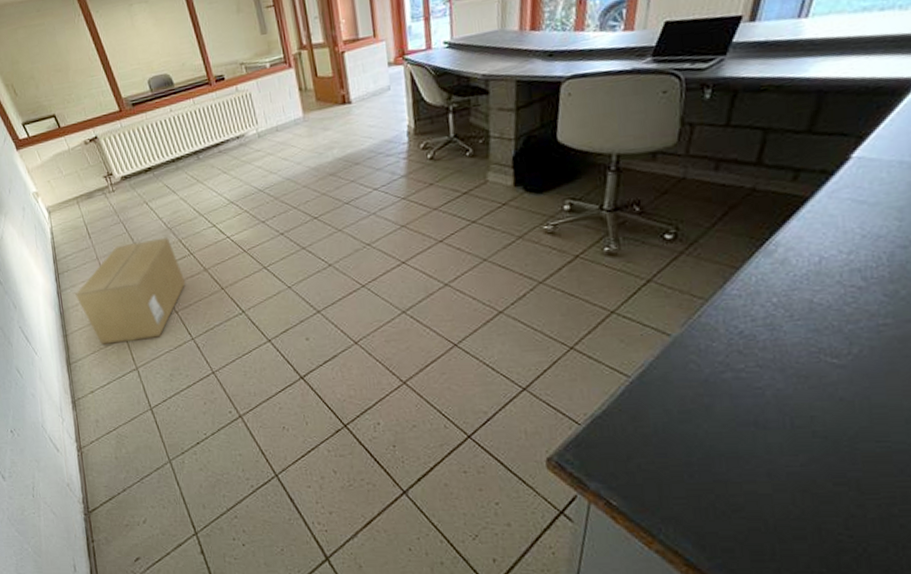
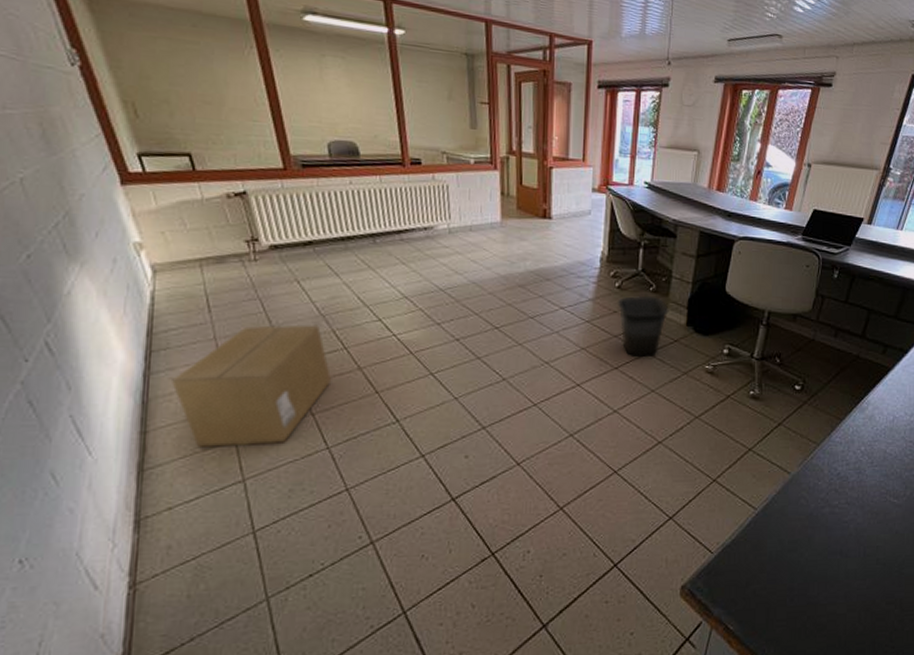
waste bin: none [433,161,492,228] -> present [618,295,669,358]

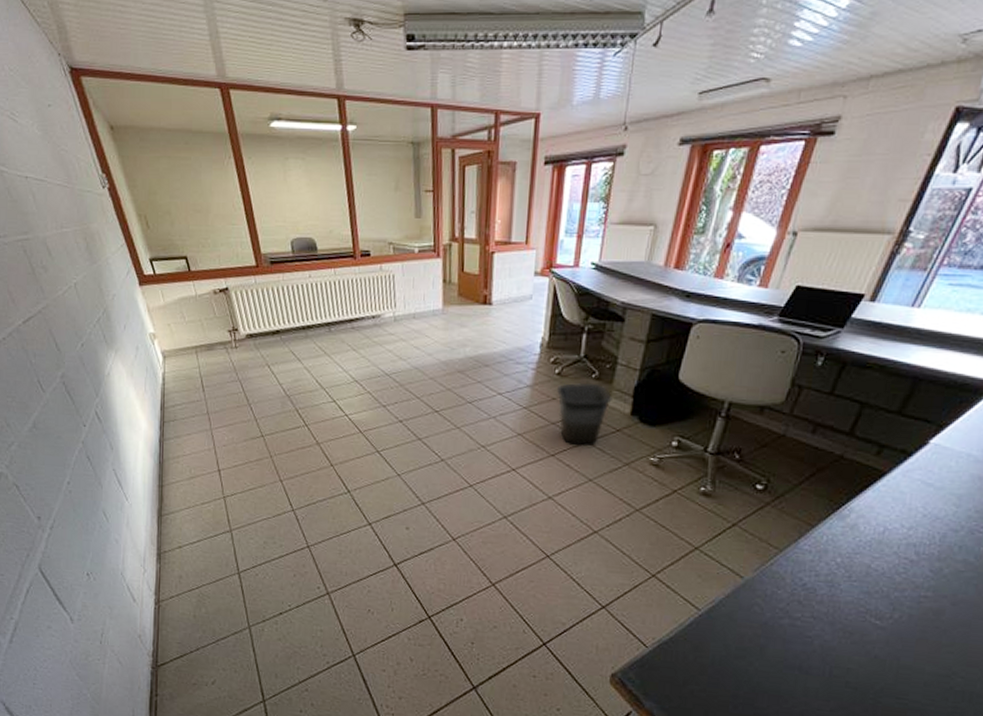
box: present [172,324,332,447] -> none [179,403,296,503]

